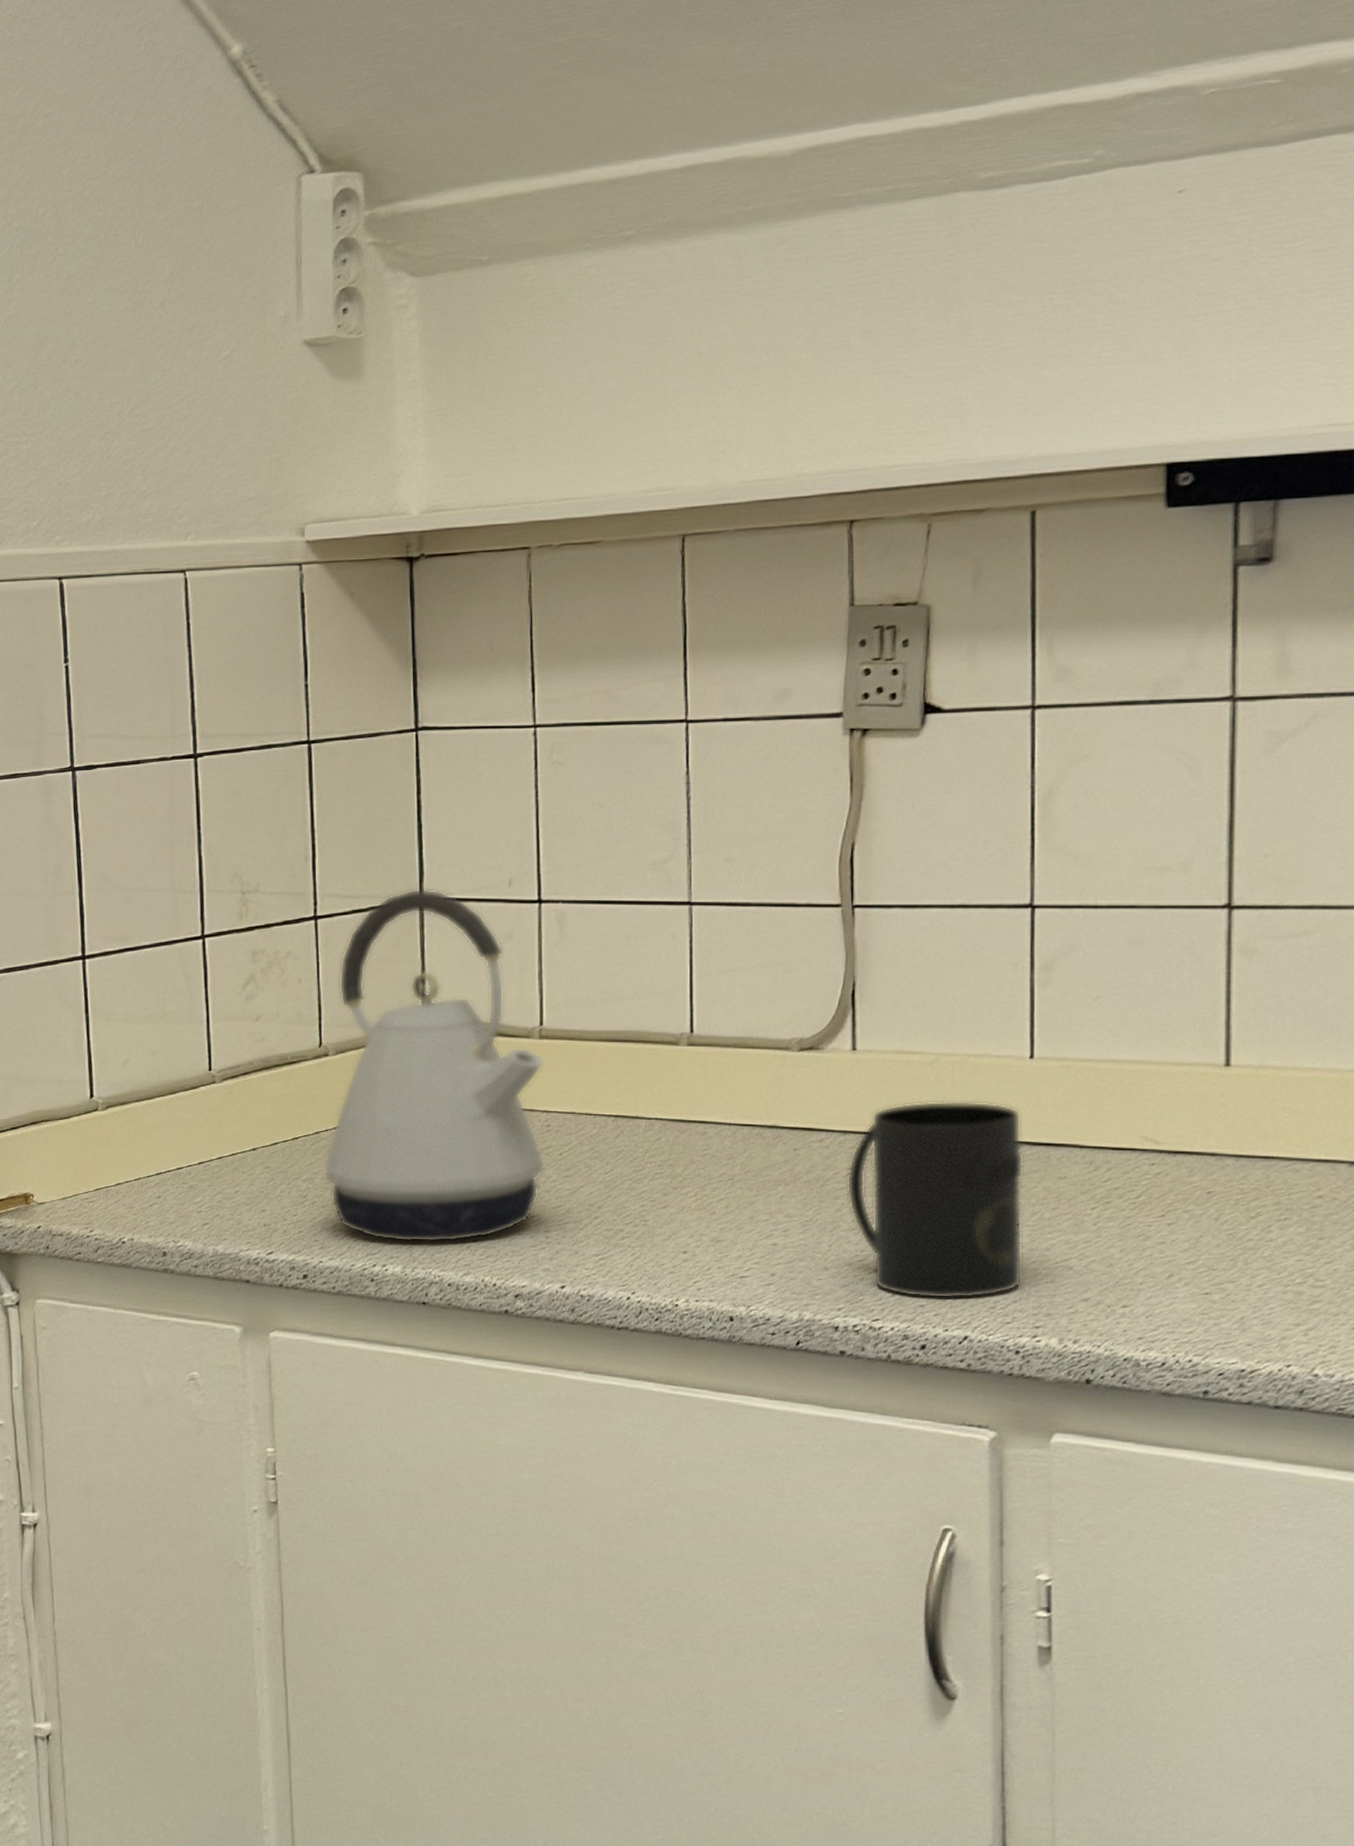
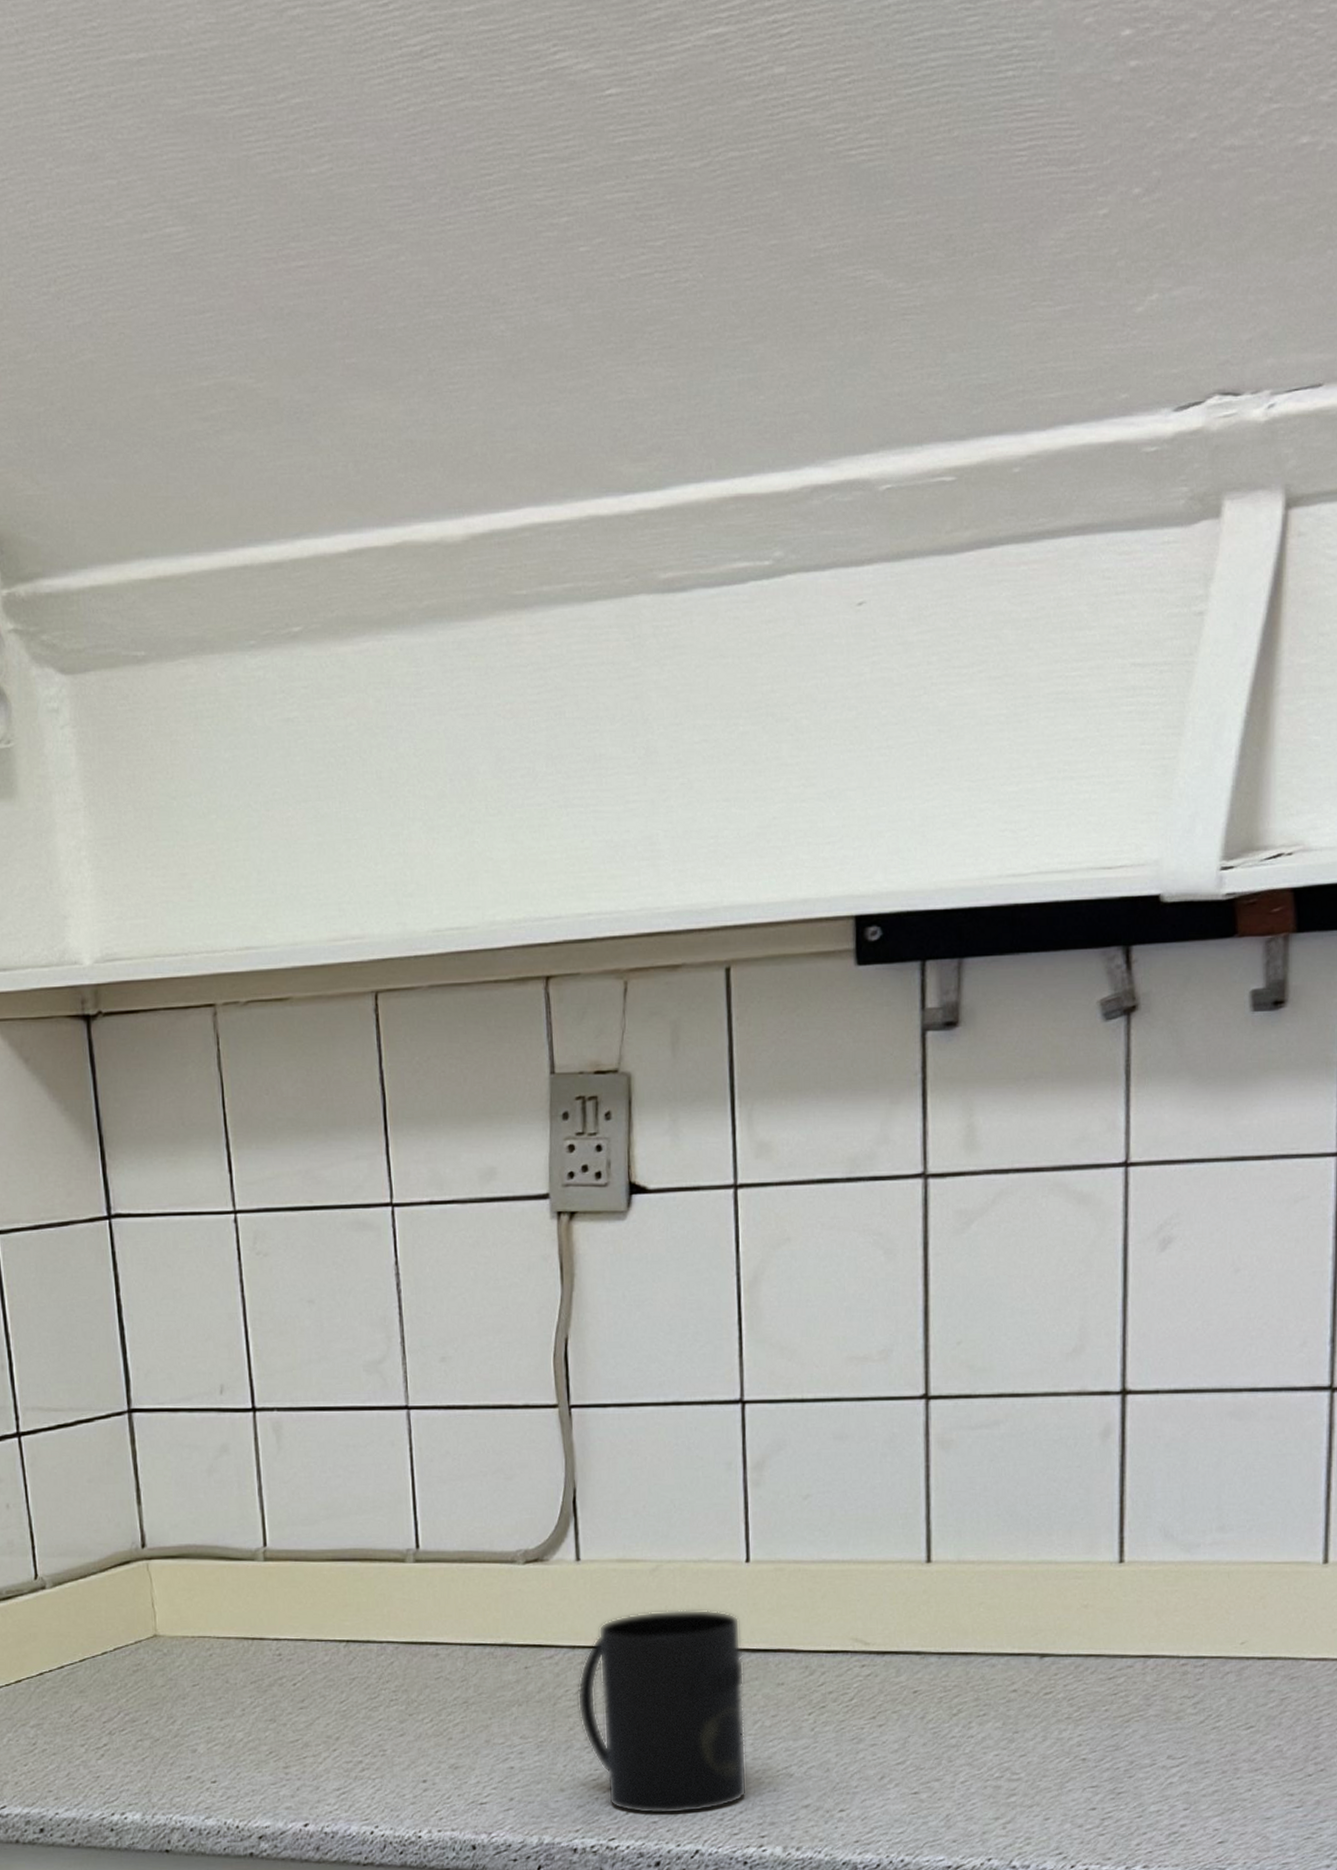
kettle: present [323,888,545,1243] -> none [49,1398,279,1788]

